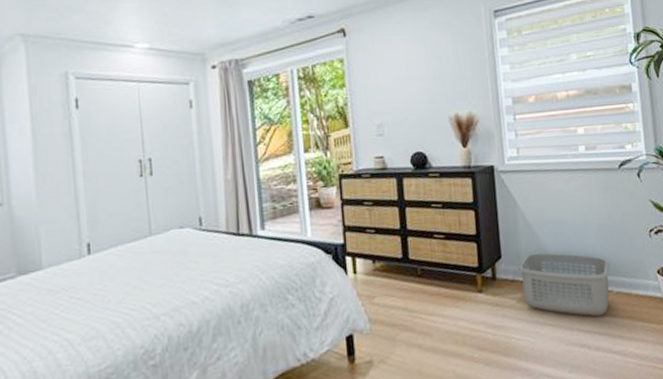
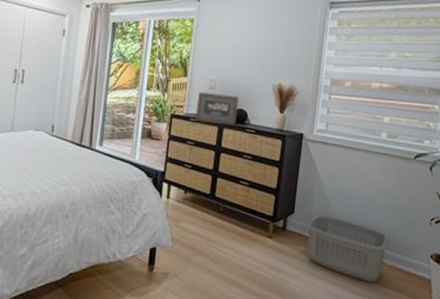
picture frame: none [366,138,416,177] -> present [195,92,240,127]

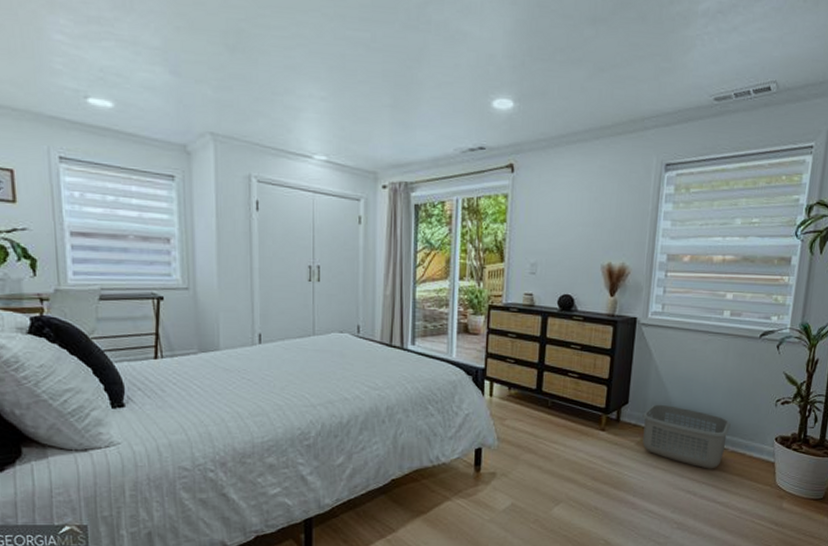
picture frame: present [195,92,240,127] -> none [515,278,564,314]

